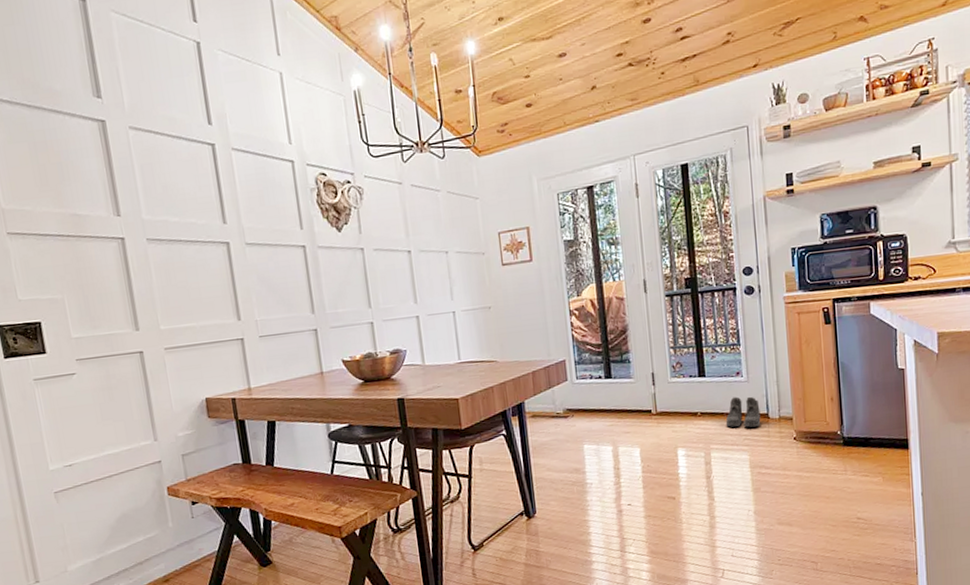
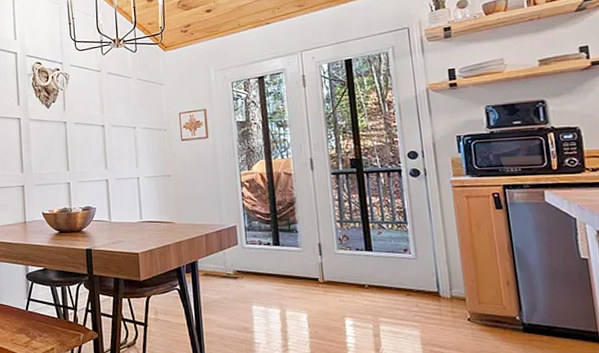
boots: present [725,396,761,428] -> none [394,272,432,304]

